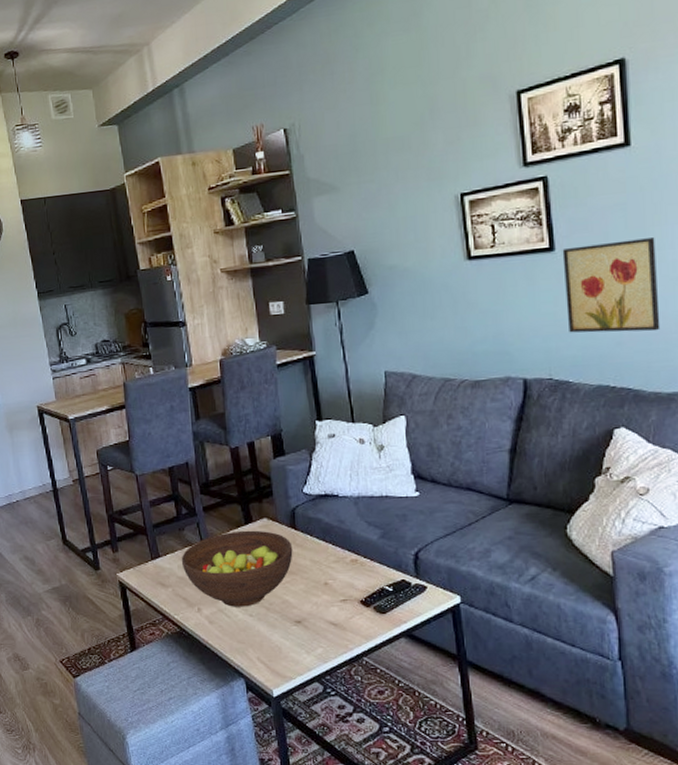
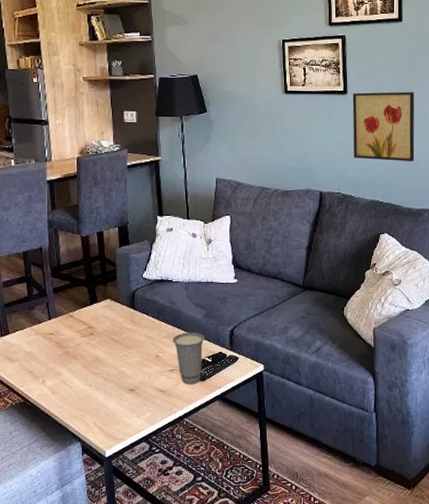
fruit bowl: present [181,530,293,607] -> none [29,310,131,379]
cup: none [342,555,383,618] -> present [172,332,205,385]

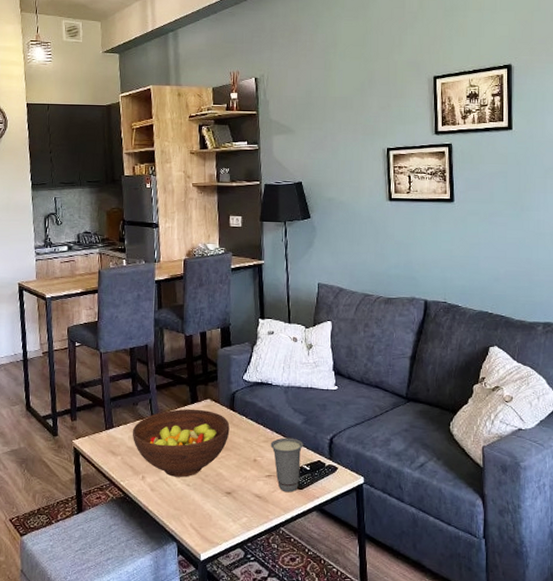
fruit bowl: none [29,310,131,379] -> present [132,409,230,477]
wall art: present [352,92,415,162] -> none [459,200,527,273]

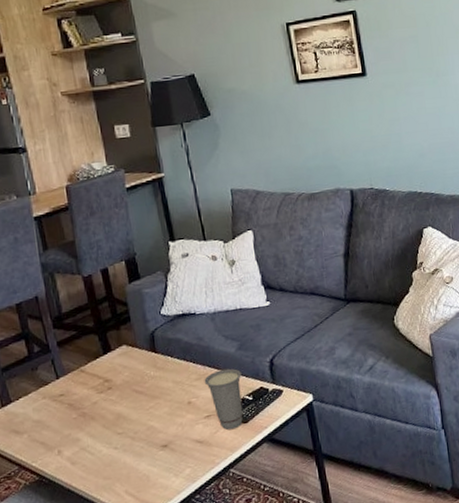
fruit bowl: present [132,409,230,477] -> none [36,358,155,443]

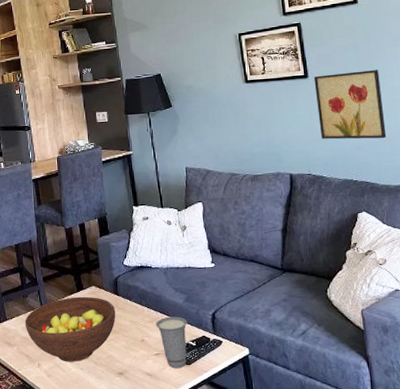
fruit bowl: none [36,358,155,443] -> present [24,296,116,362]
wall art: none [372,65,450,147] -> present [313,70,387,140]

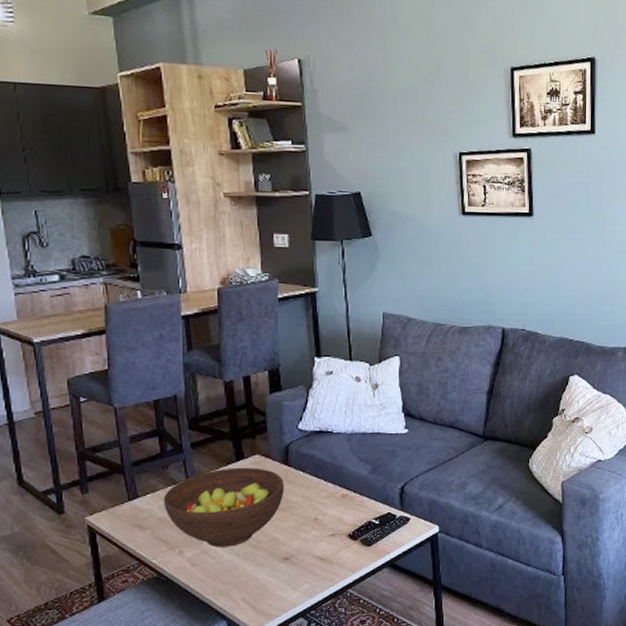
cup: present [155,316,187,369] -> none [333,490,371,551]
wall art: present [313,70,387,140] -> none [539,214,608,295]

